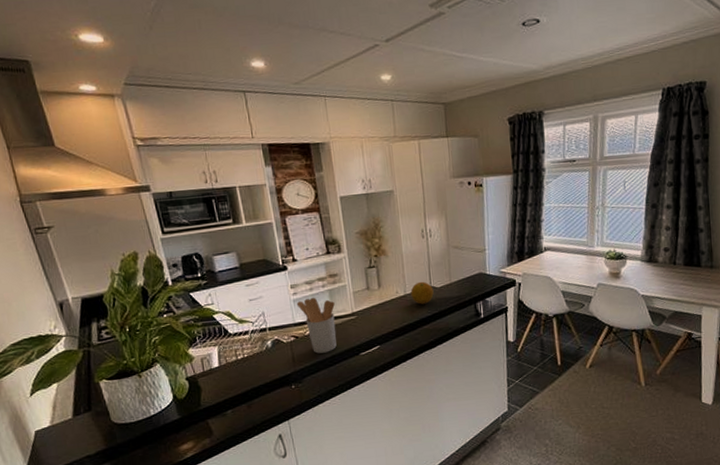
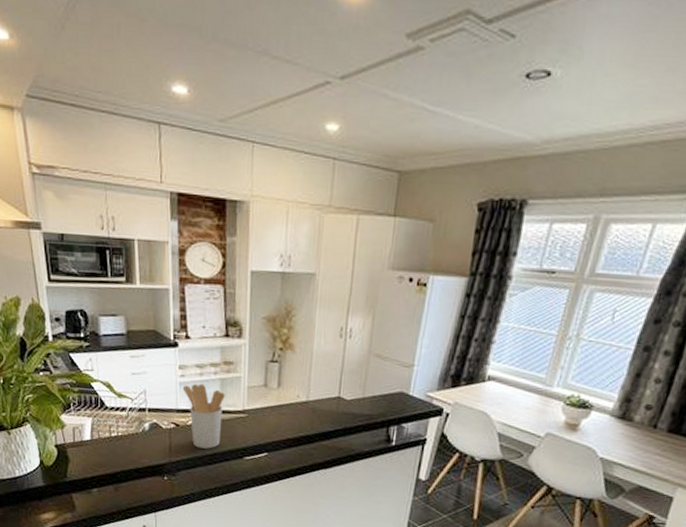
fruit: present [410,281,434,305] -> none [313,389,342,416]

